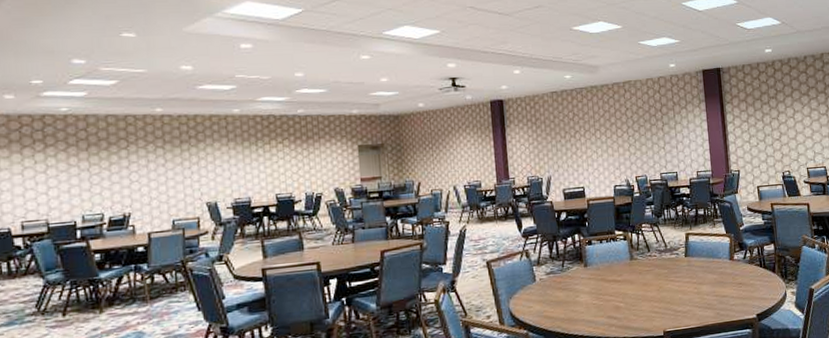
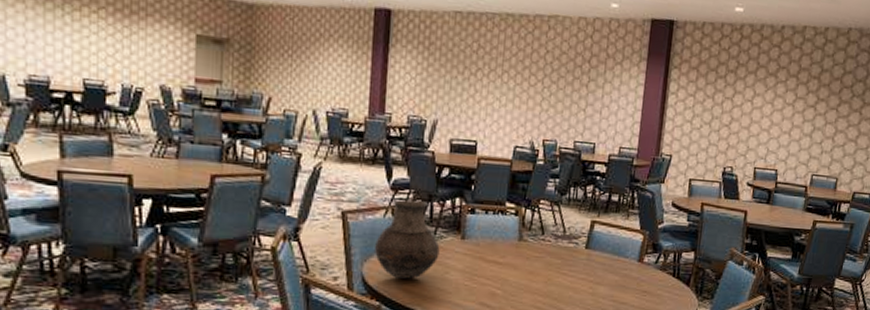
vase: none [516,241,569,308] -> present [375,200,440,279]

